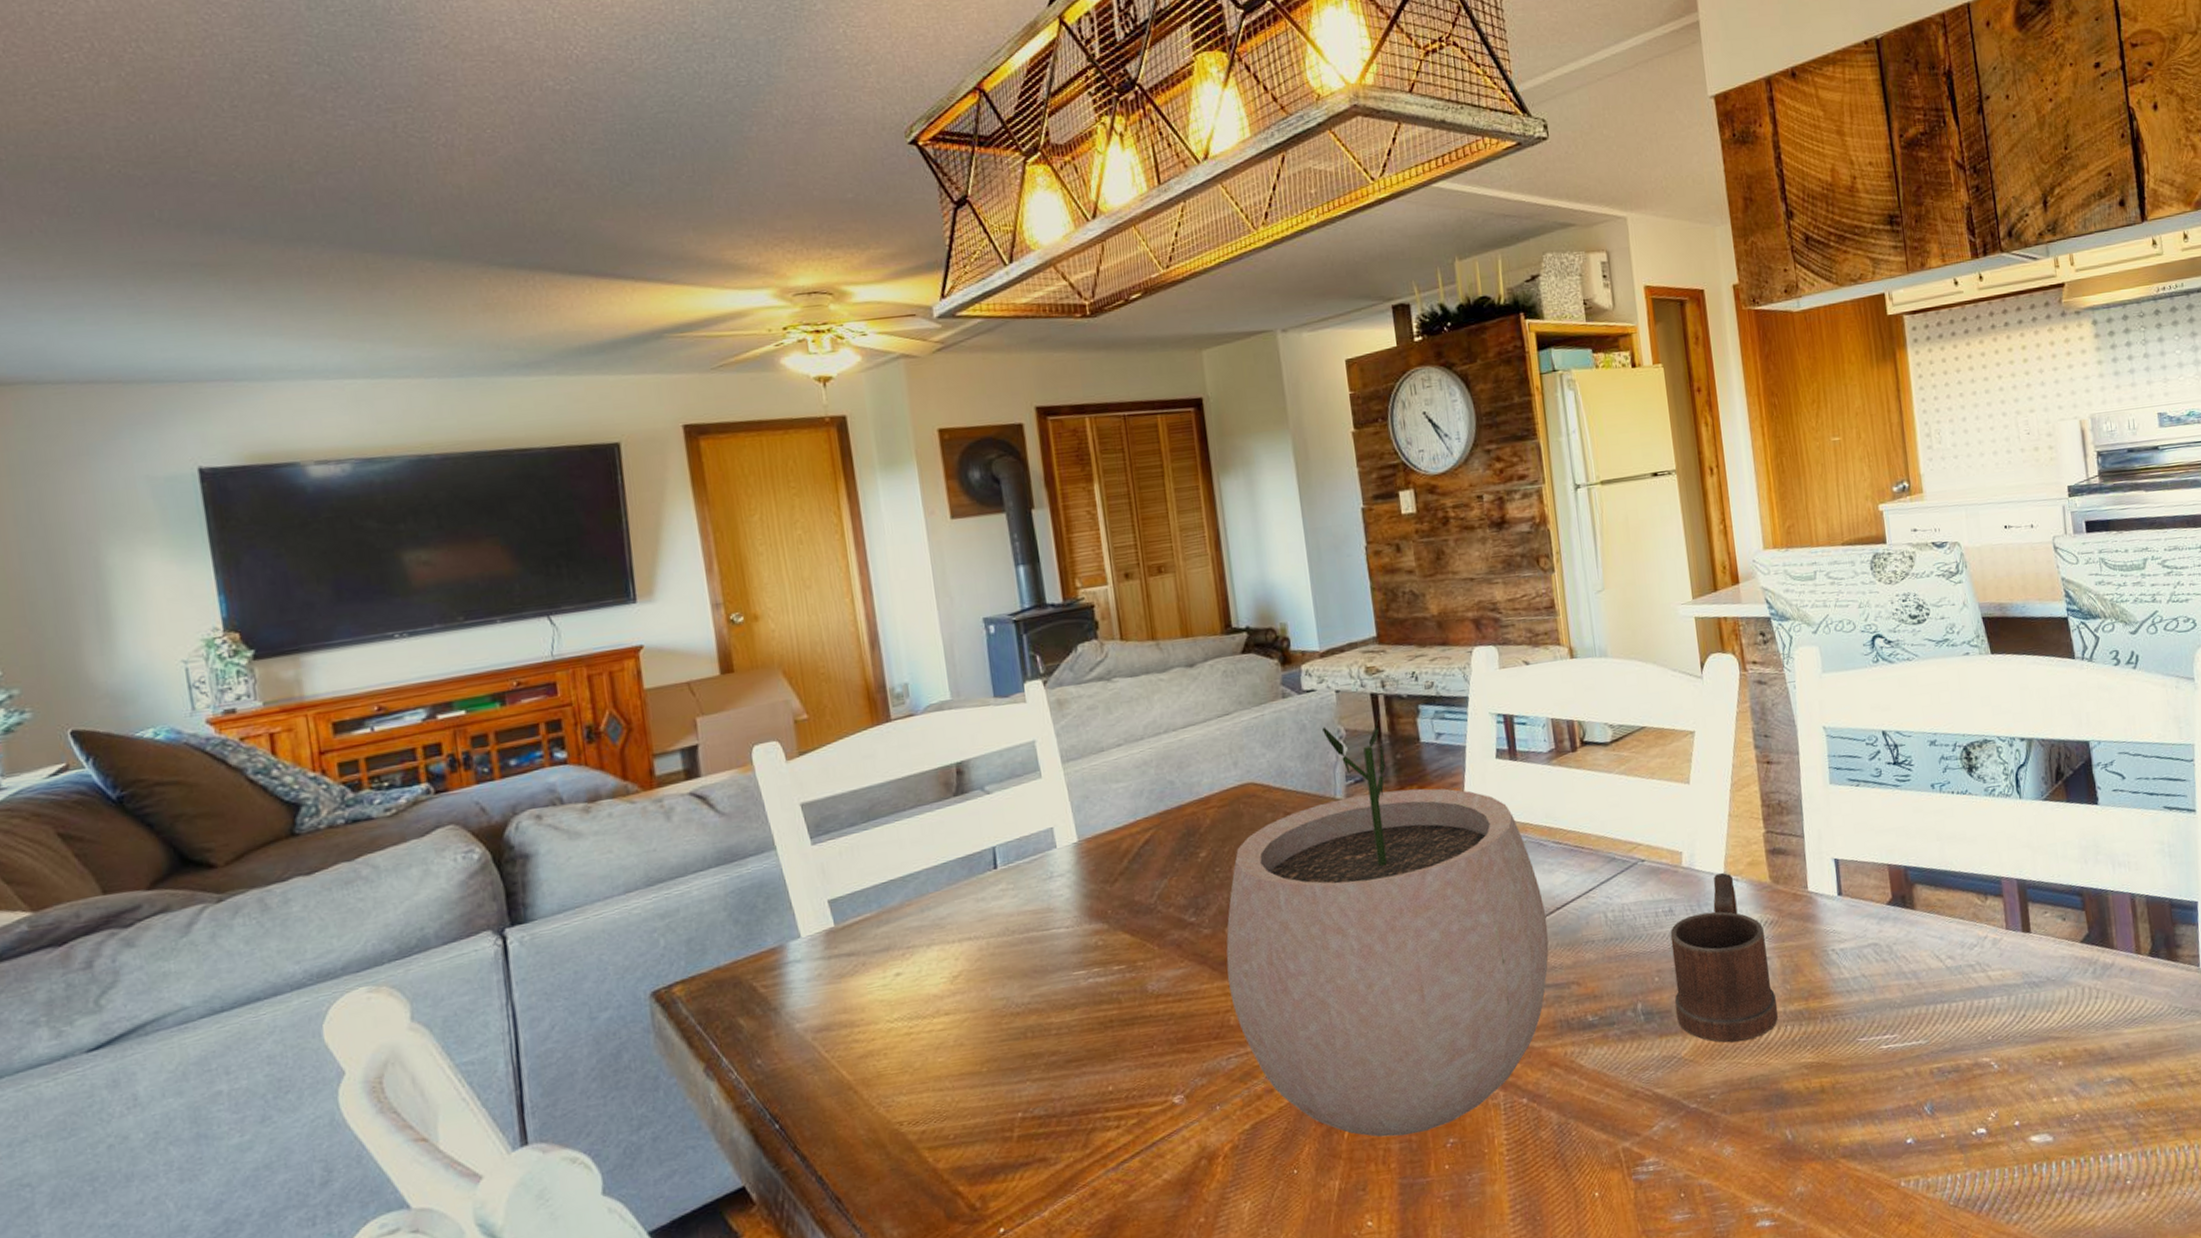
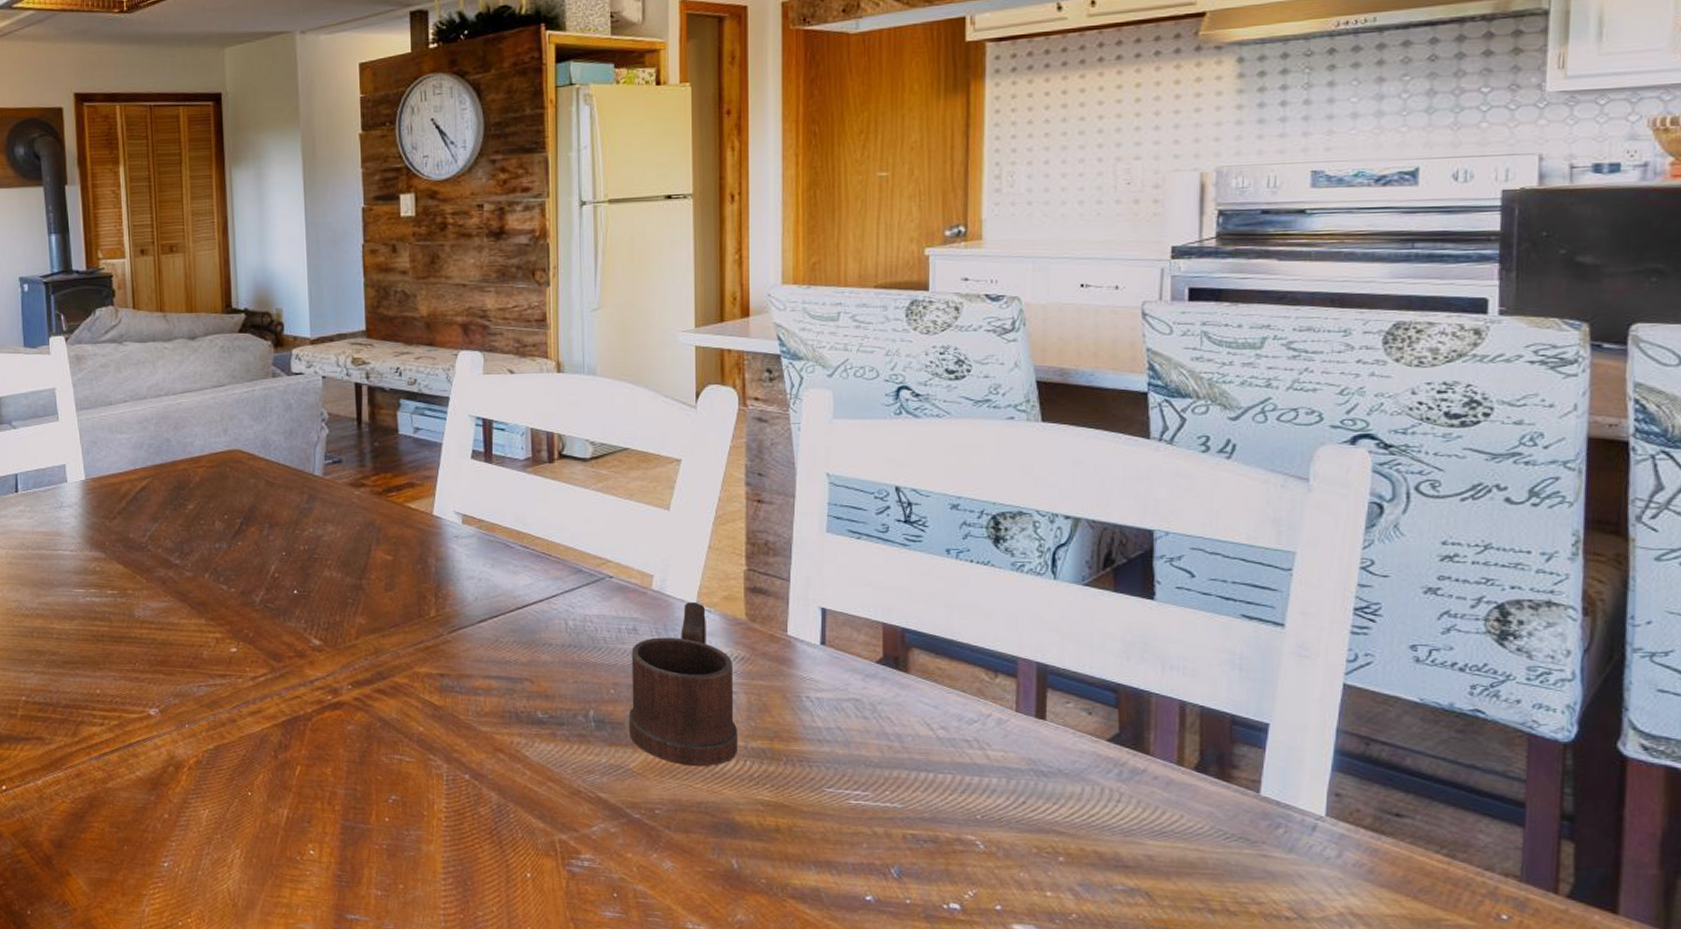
plant pot: present [1226,714,1549,1137] -> none [204,403,507,784]

